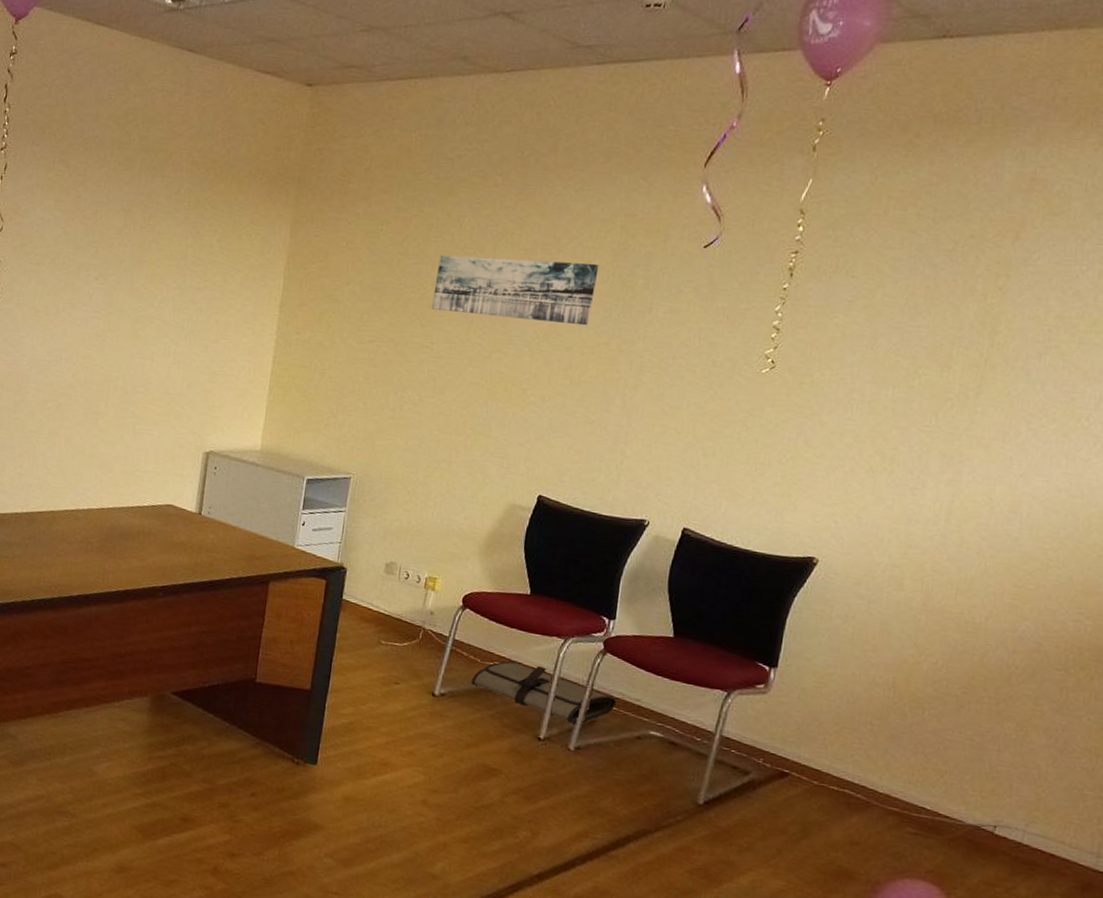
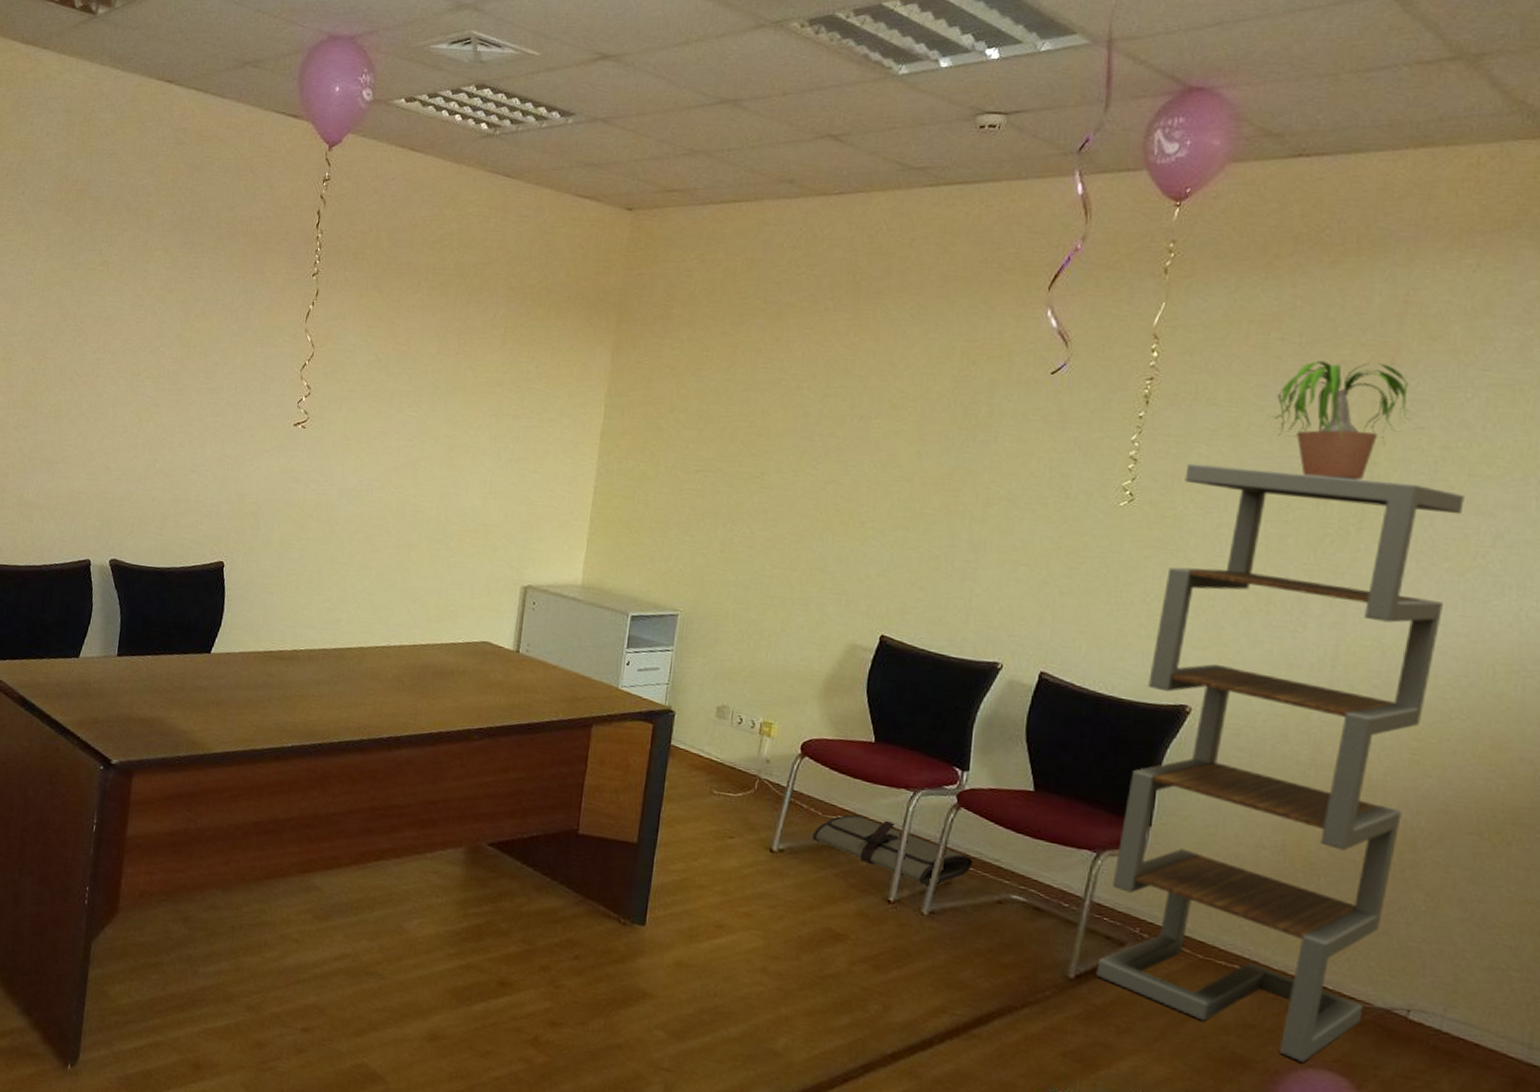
wall art: present [432,255,599,326] -> none [761,381,939,456]
shelving unit: none [722,333,1074,874] -> present [1096,463,1464,1062]
potted plant: none [900,235,1042,348] -> present [1267,361,1425,480]

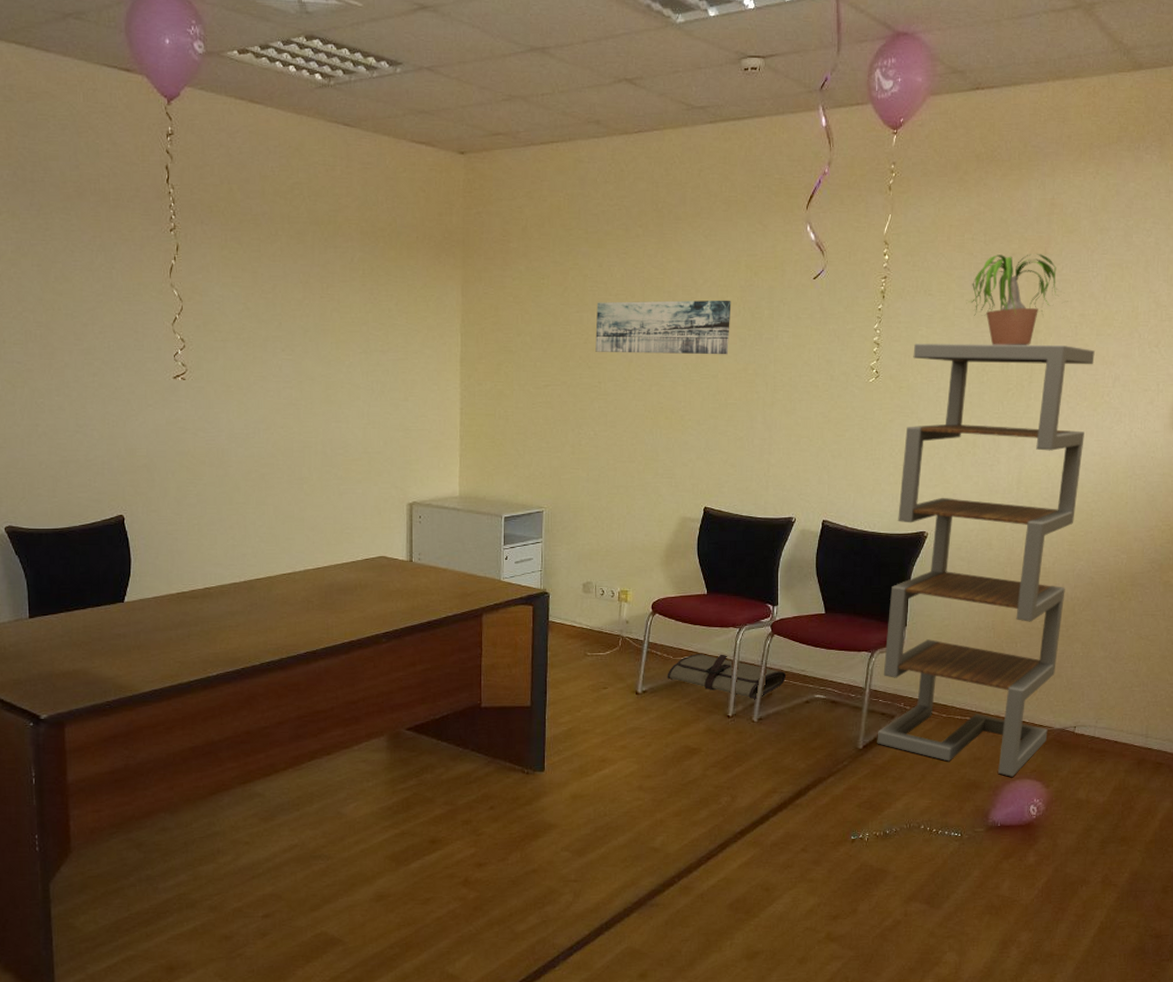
wall art: none [761,381,939,456] -> present [595,300,731,355]

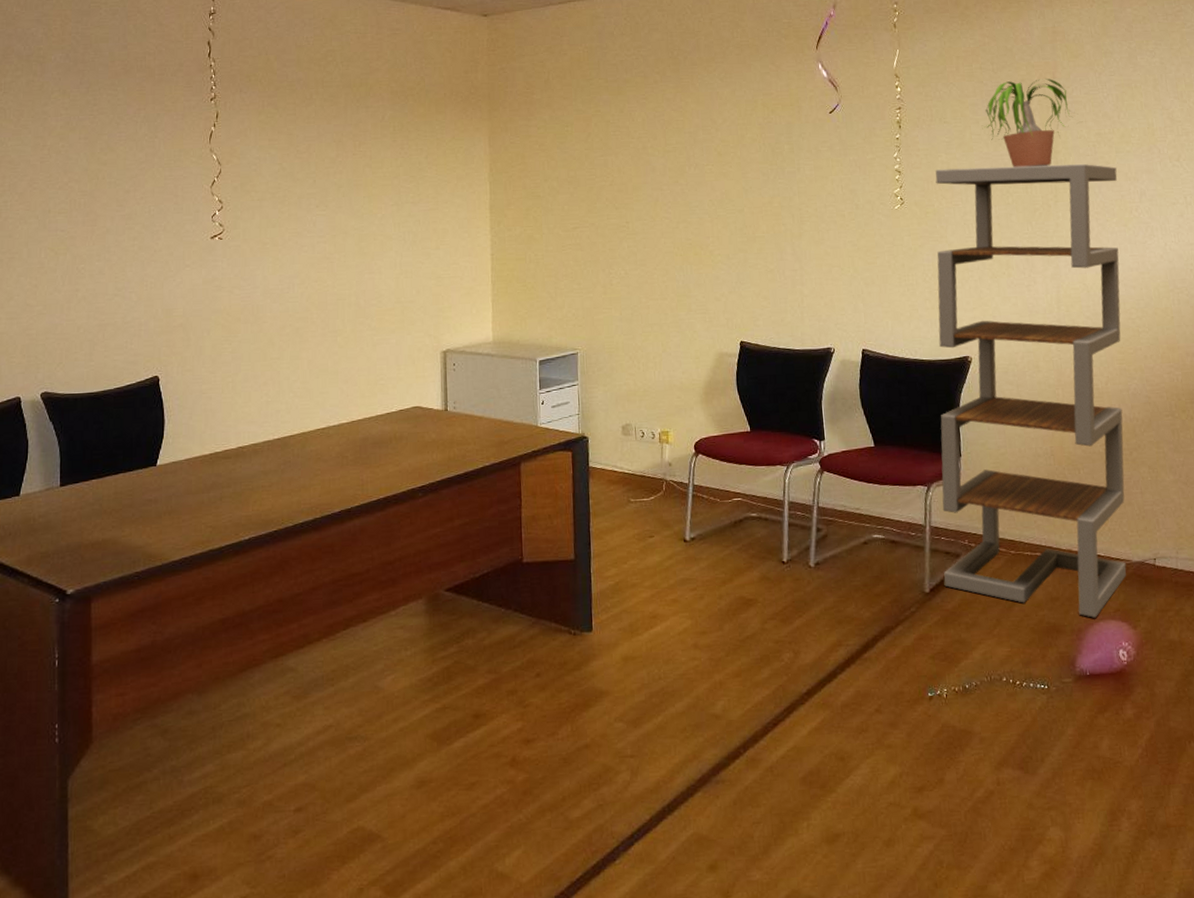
wall art: present [595,300,731,355] -> none [620,137,753,193]
tool roll: present [667,654,786,699] -> none [715,494,840,542]

